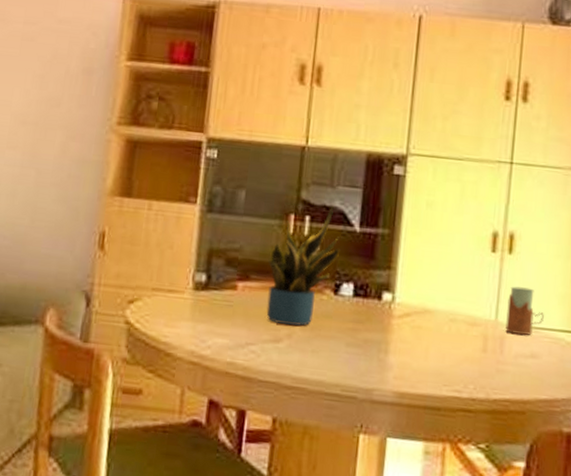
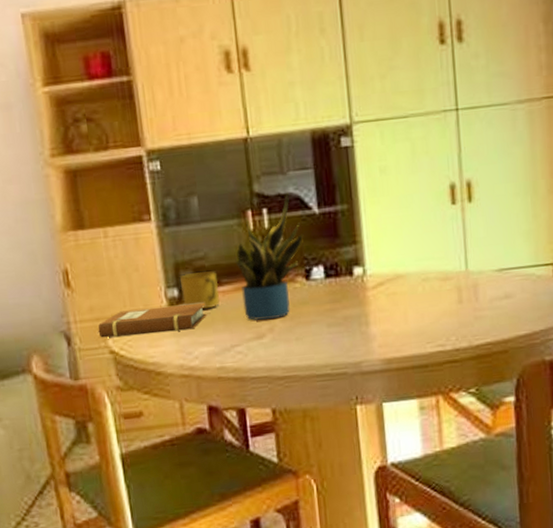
notebook: none [118,284,231,318] -> present [97,302,207,338]
mug: none [209,261,248,301] -> present [179,270,220,310]
drinking glass: present [505,286,544,335] -> none [475,232,512,280]

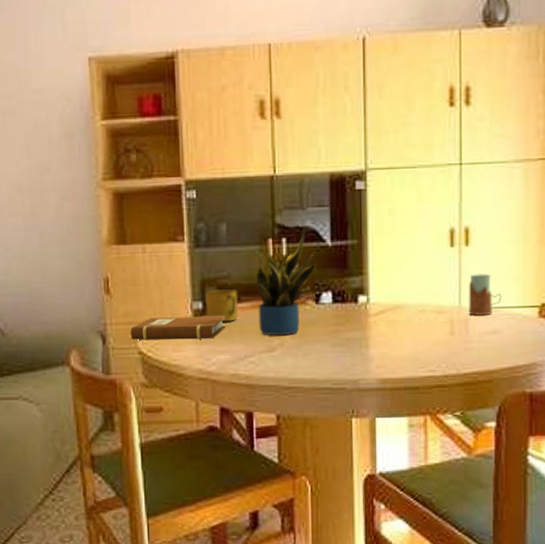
drinking glass: none [475,232,512,280] -> present [469,274,501,315]

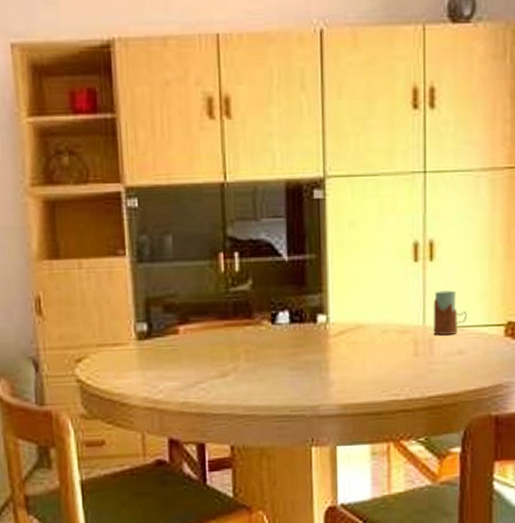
notebook: present [129,316,226,340] -> none [65,338,174,366]
mug: present [204,288,239,322] -> none [149,308,187,346]
potted plant: present [254,226,317,336] -> none [204,239,272,360]

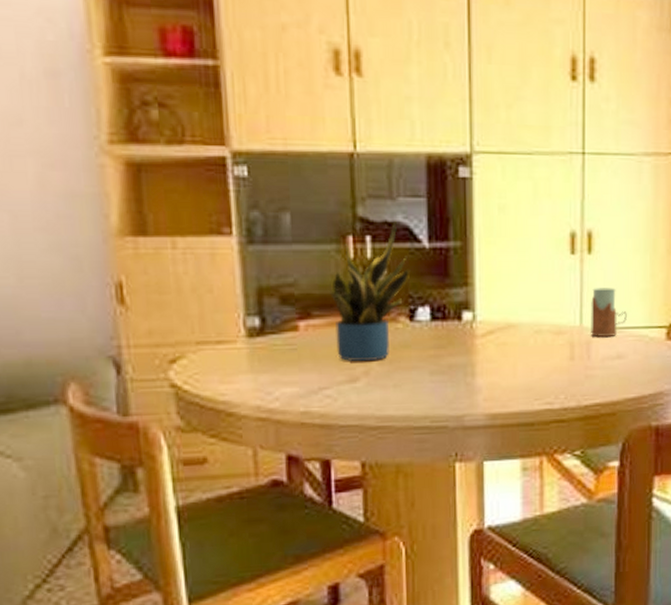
potted plant: none [204,239,272,360] -> present [330,221,411,362]

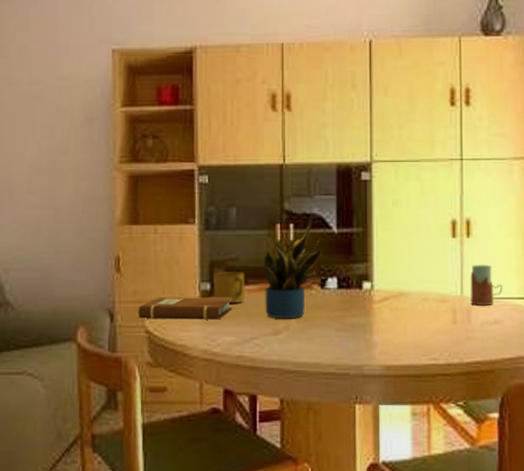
notebook: none [156,336,293,368] -> present [137,297,233,320]
mug: none [262,299,309,344] -> present [213,270,246,304]

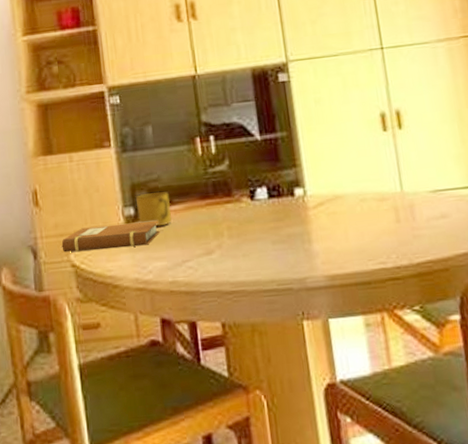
potted plant: present [262,213,323,319] -> none [185,122,248,238]
drinking glass: present [470,265,502,305] -> none [408,156,445,200]

